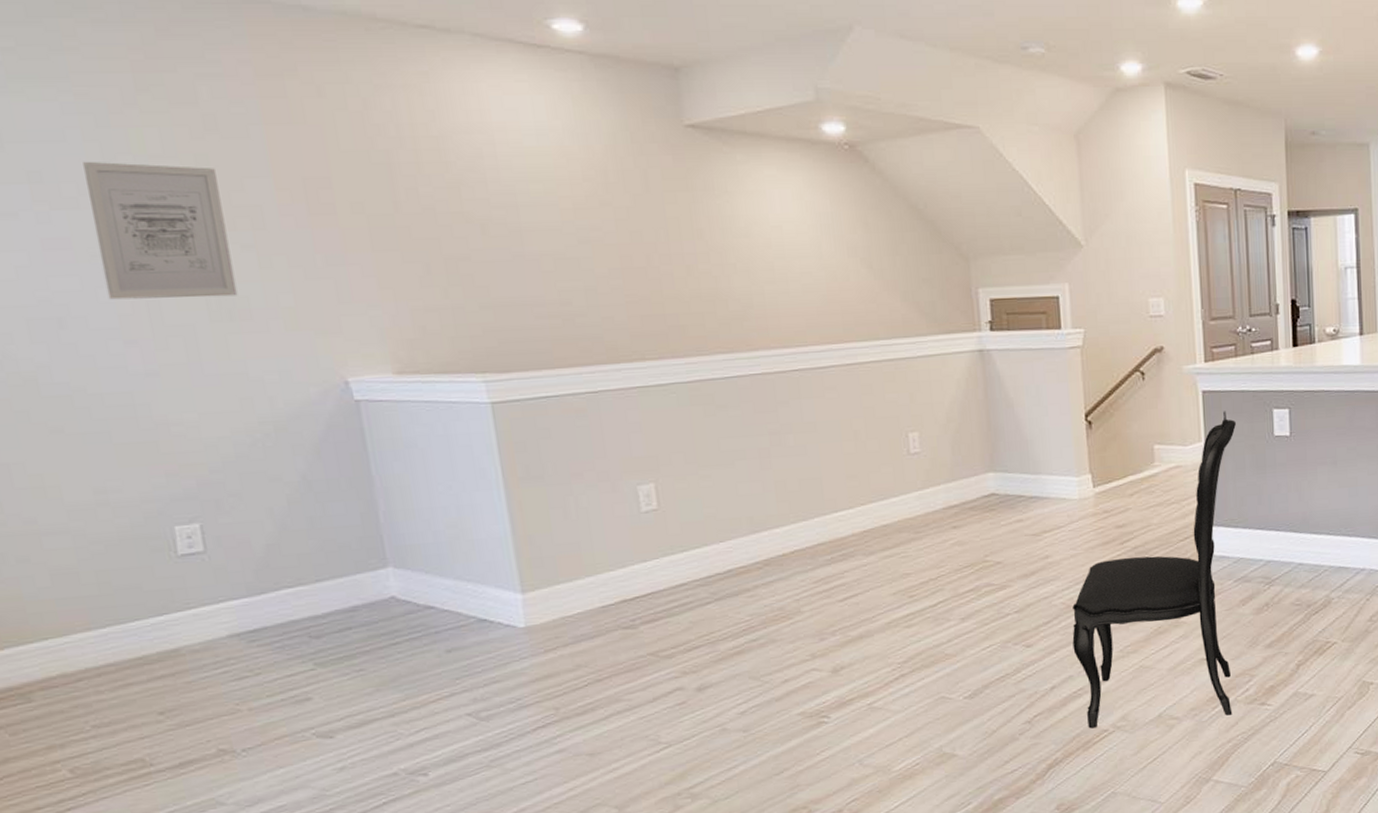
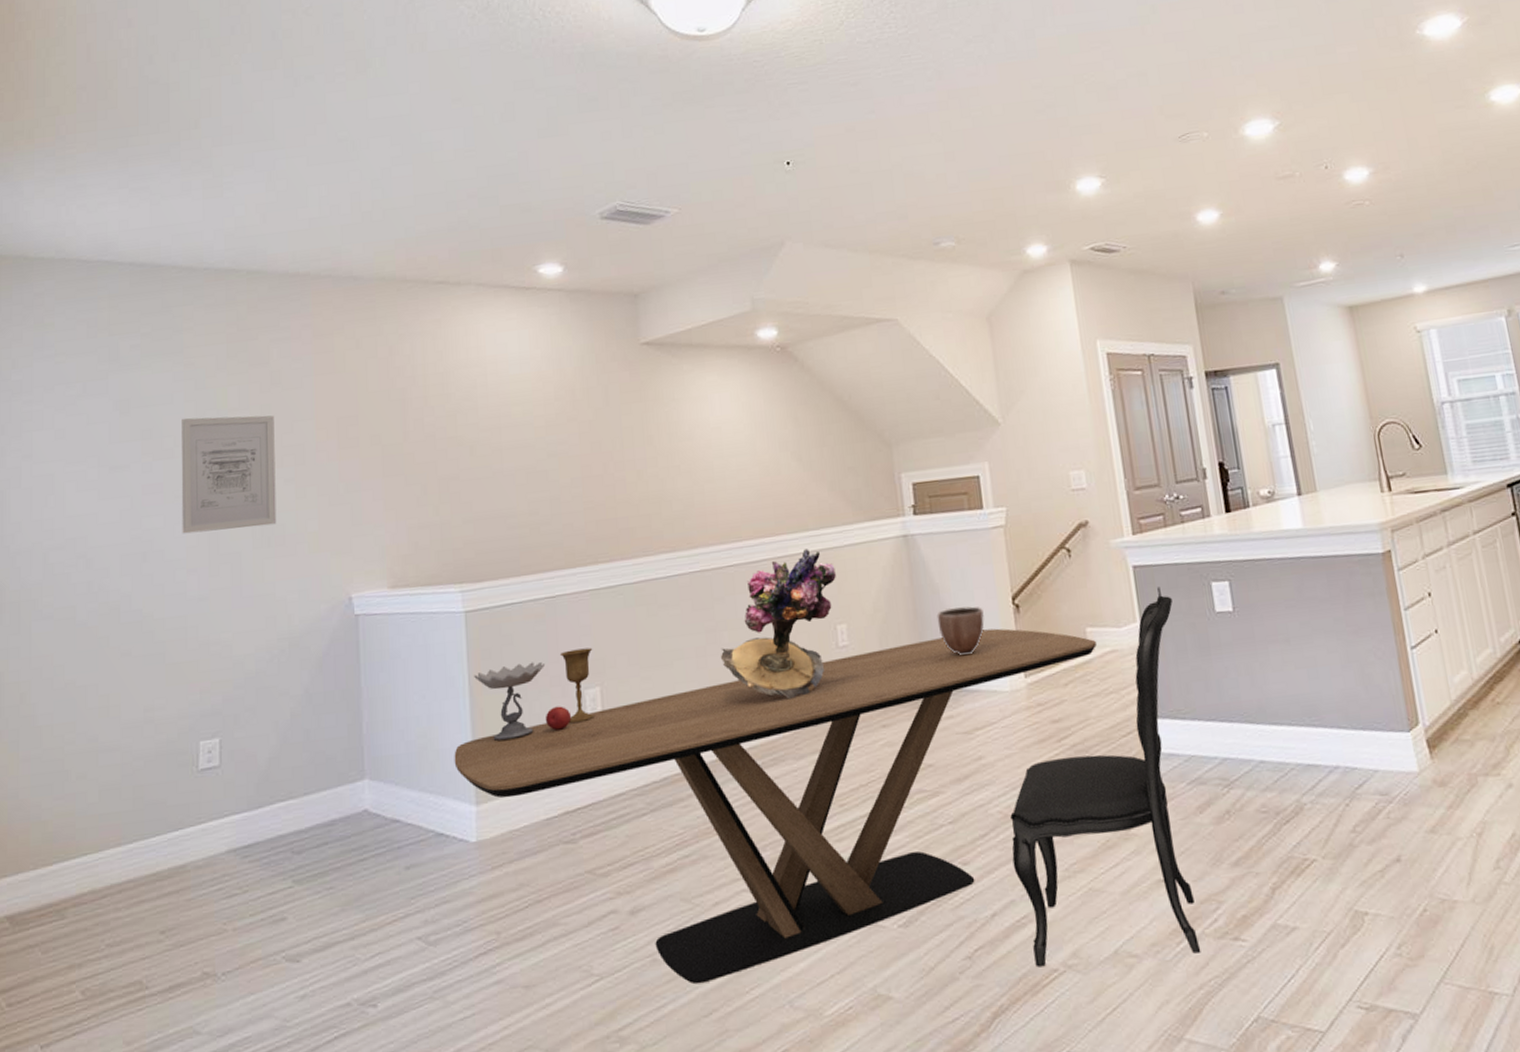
dining table: none [491,442,1163,749] -> present [454,628,1097,984]
goblet: none [508,445,650,532] -> present [474,647,595,741]
bouquet: none [785,358,908,501] -> present [720,549,836,699]
decorative bowl: none [1010,421,1057,466] -> present [936,606,984,656]

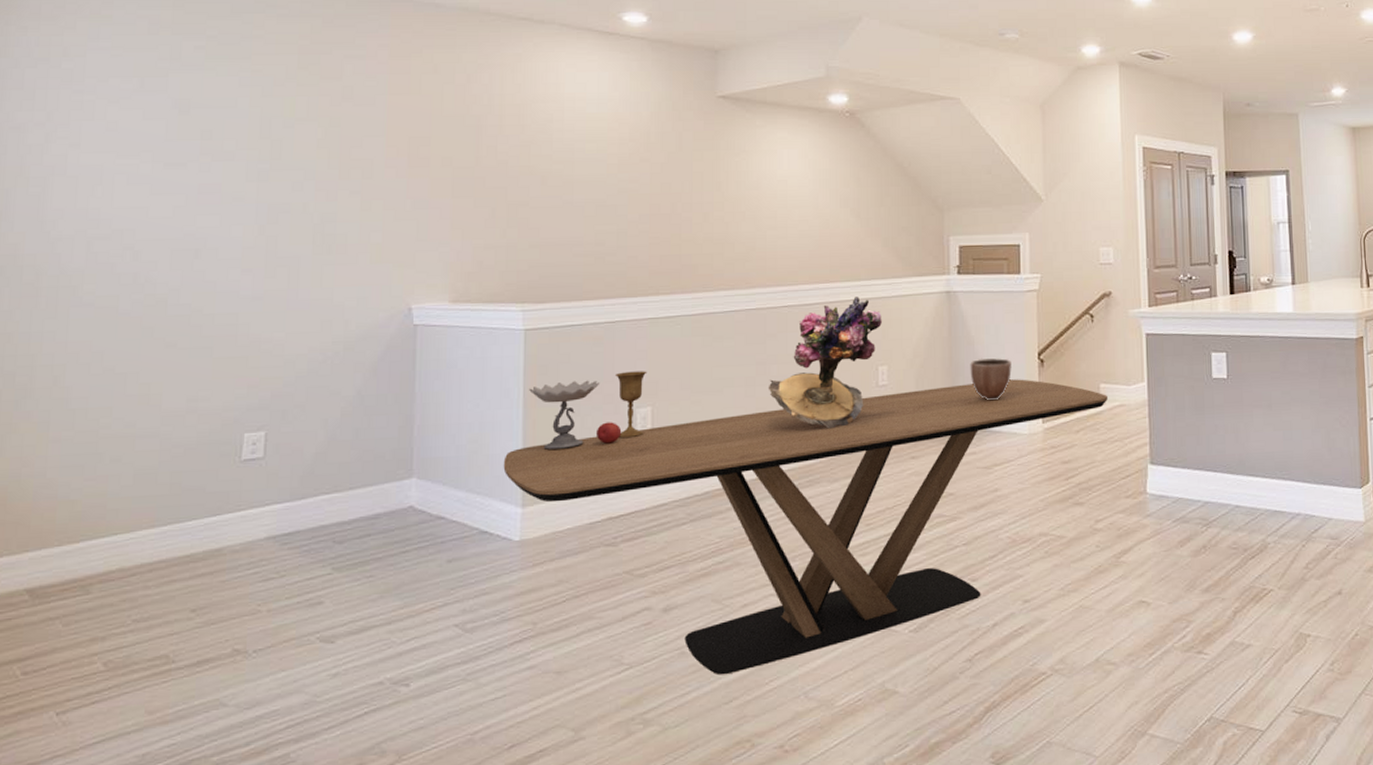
wall art: present [181,415,277,534] -> none [238,122,343,235]
dining chair: present [1010,586,1201,968] -> none [1016,353,1177,671]

